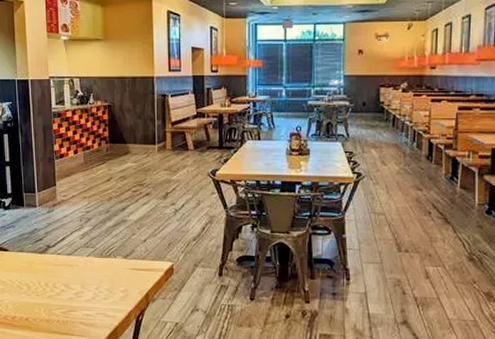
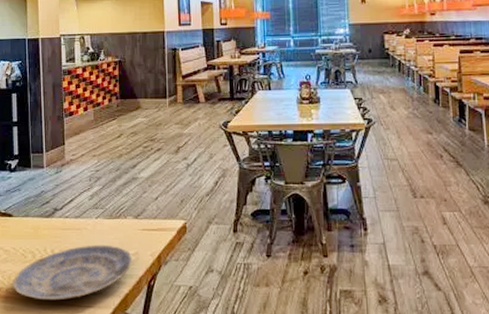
plate: none [10,280,122,329] -> present [13,245,132,300]

